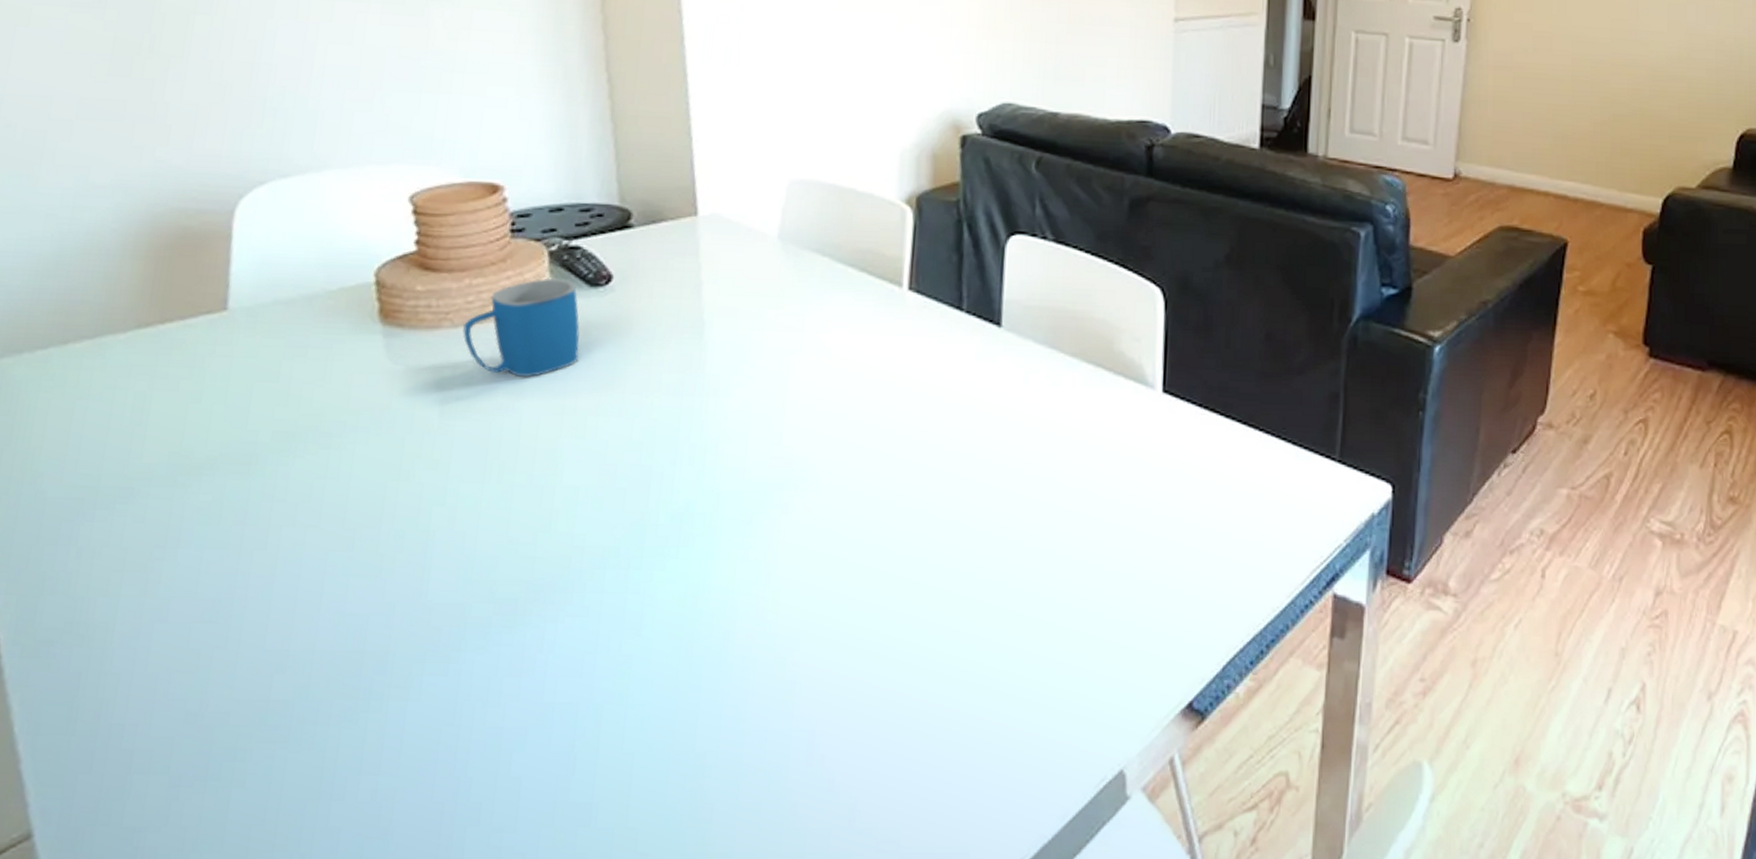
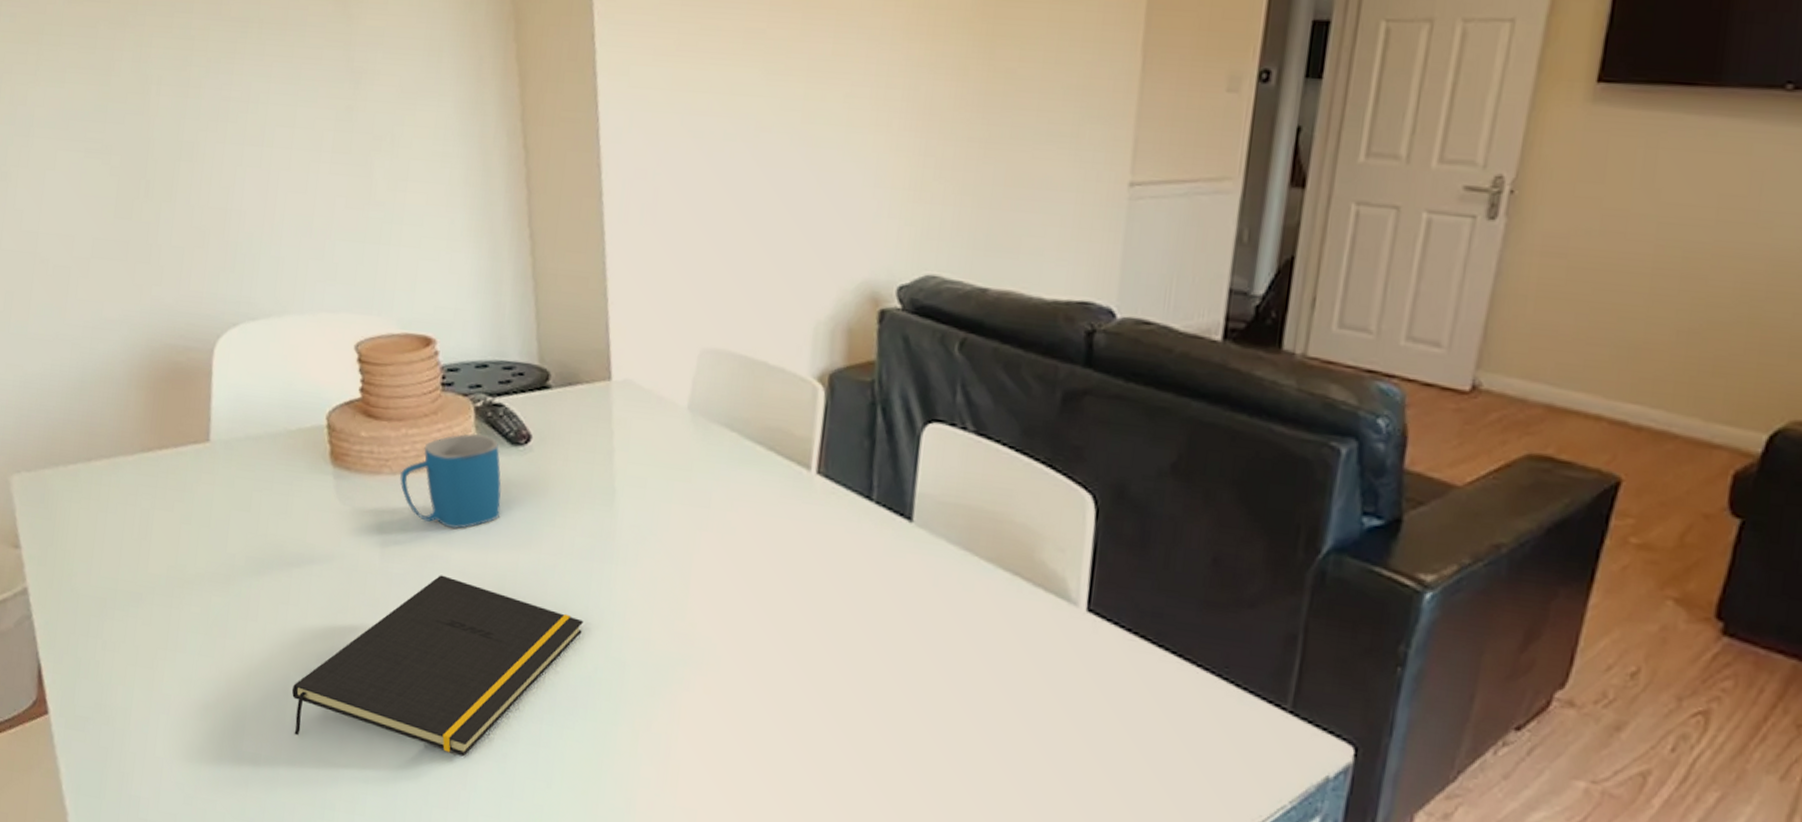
notepad: none [329,427,673,623] -> present [291,575,583,757]

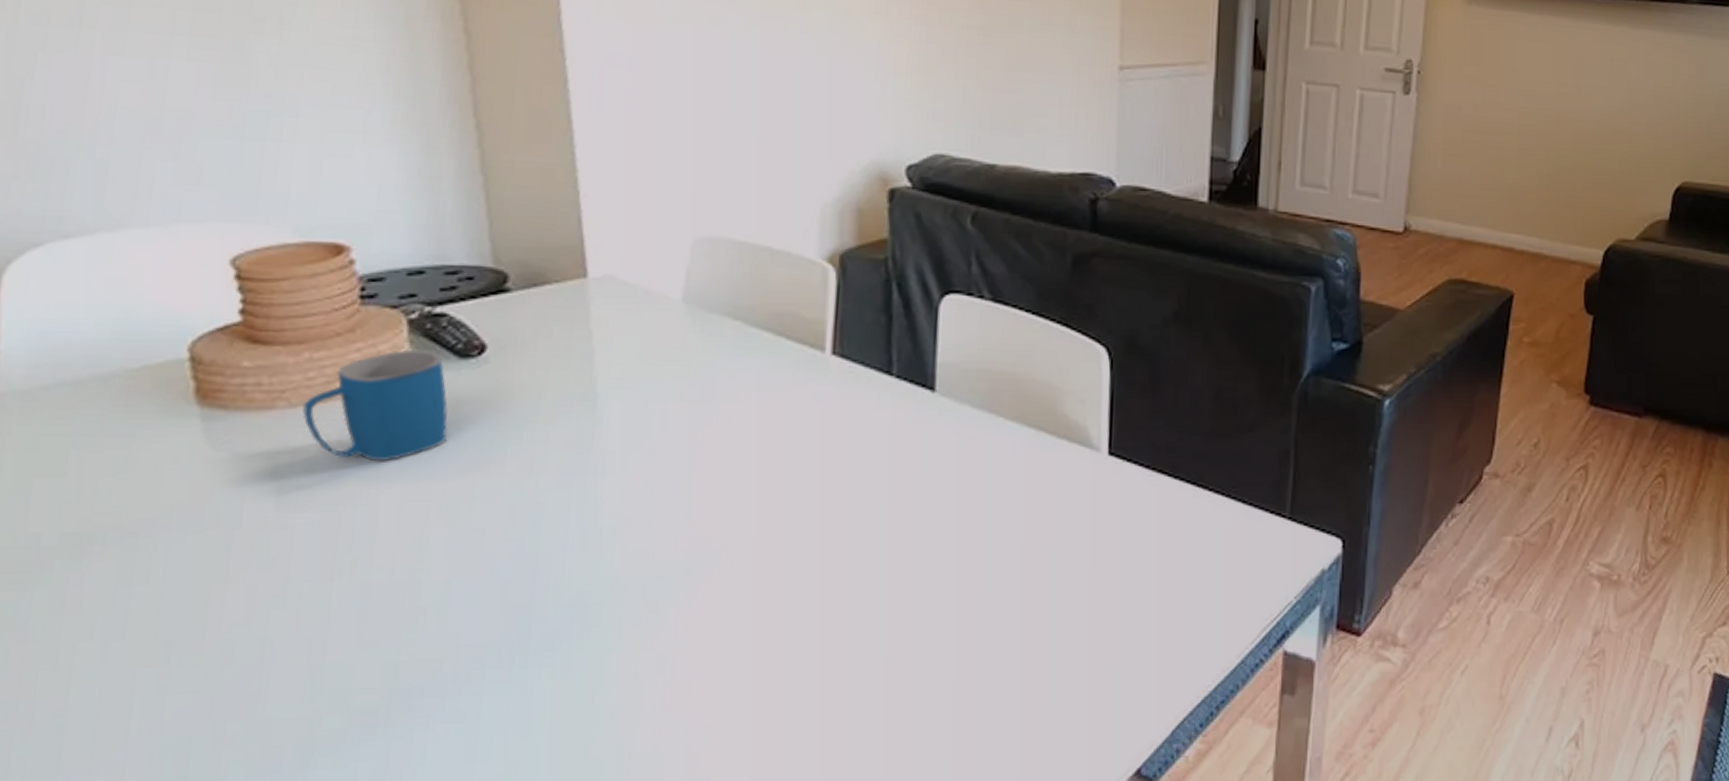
notepad: present [291,575,583,757] -> none [139,517,562,748]

